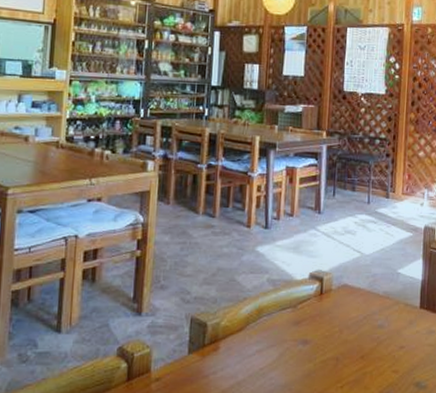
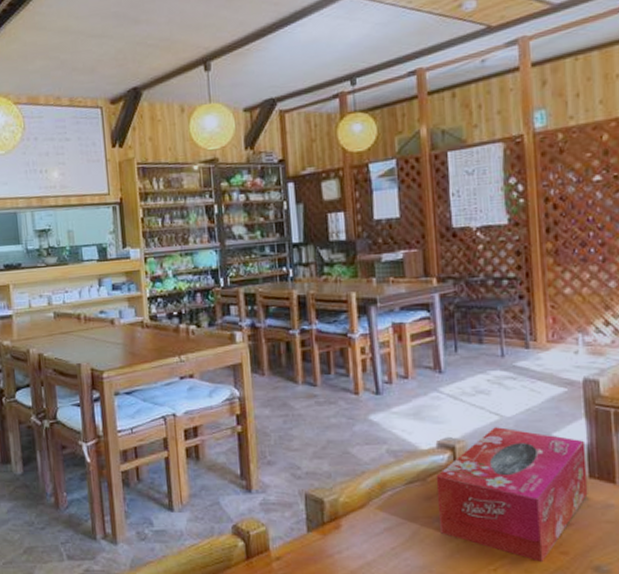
tissue box: none [302,263,421,379] -> present [436,427,588,562]

